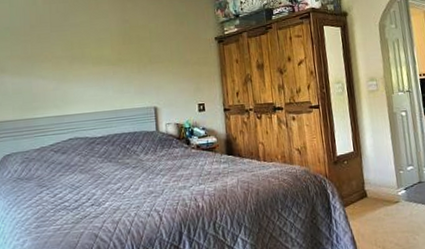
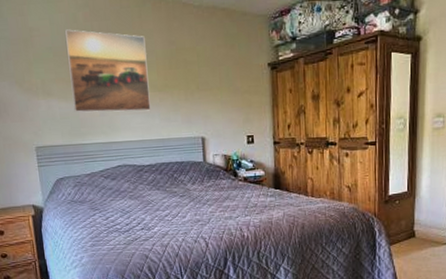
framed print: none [23,11,105,88] -> present [64,29,151,113]

